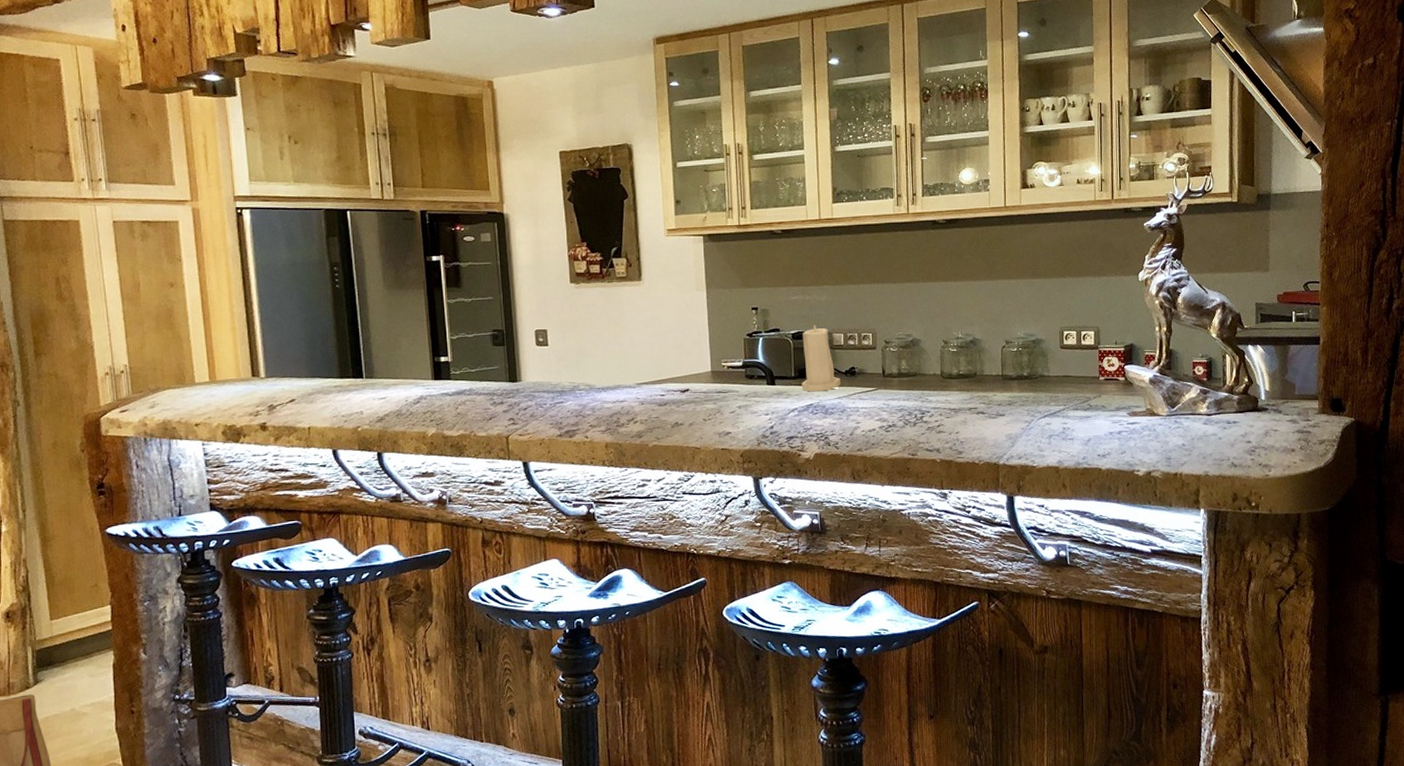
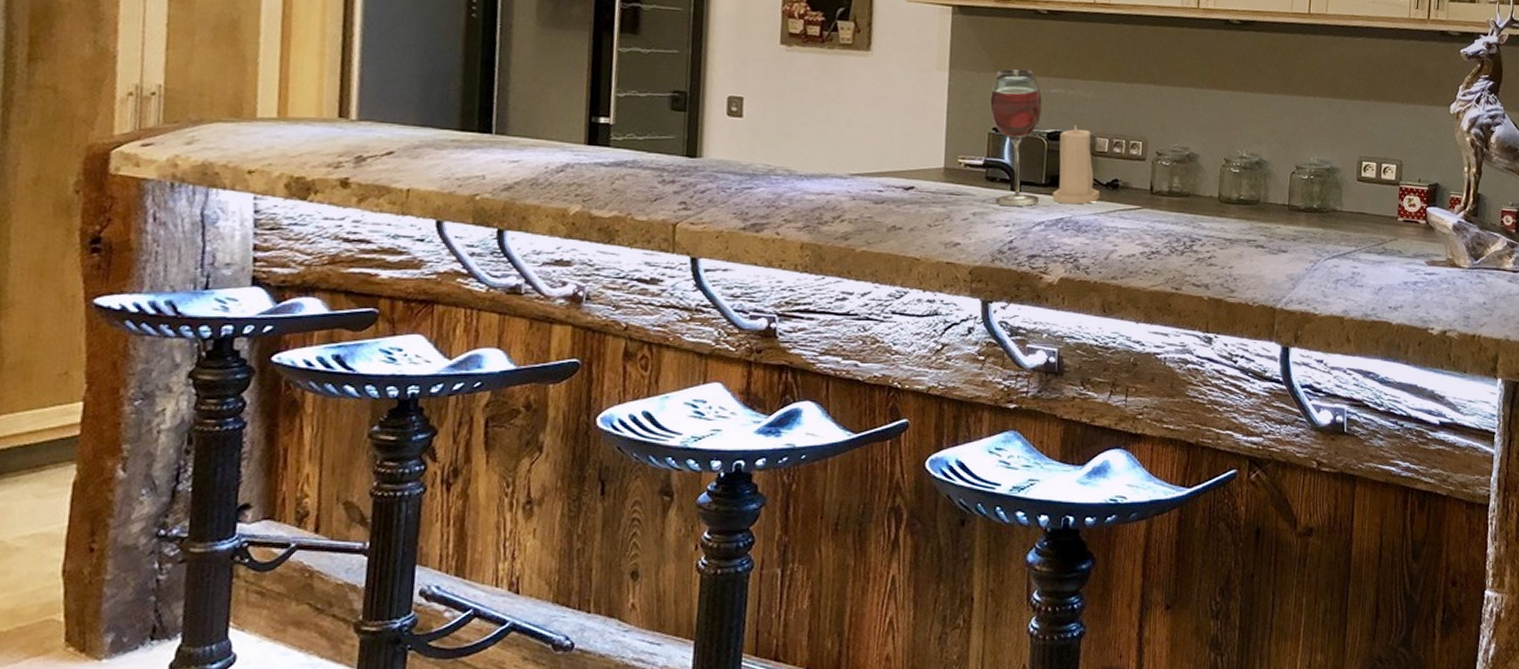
wineglass: none [742,283,791,399] -> present [989,69,1043,207]

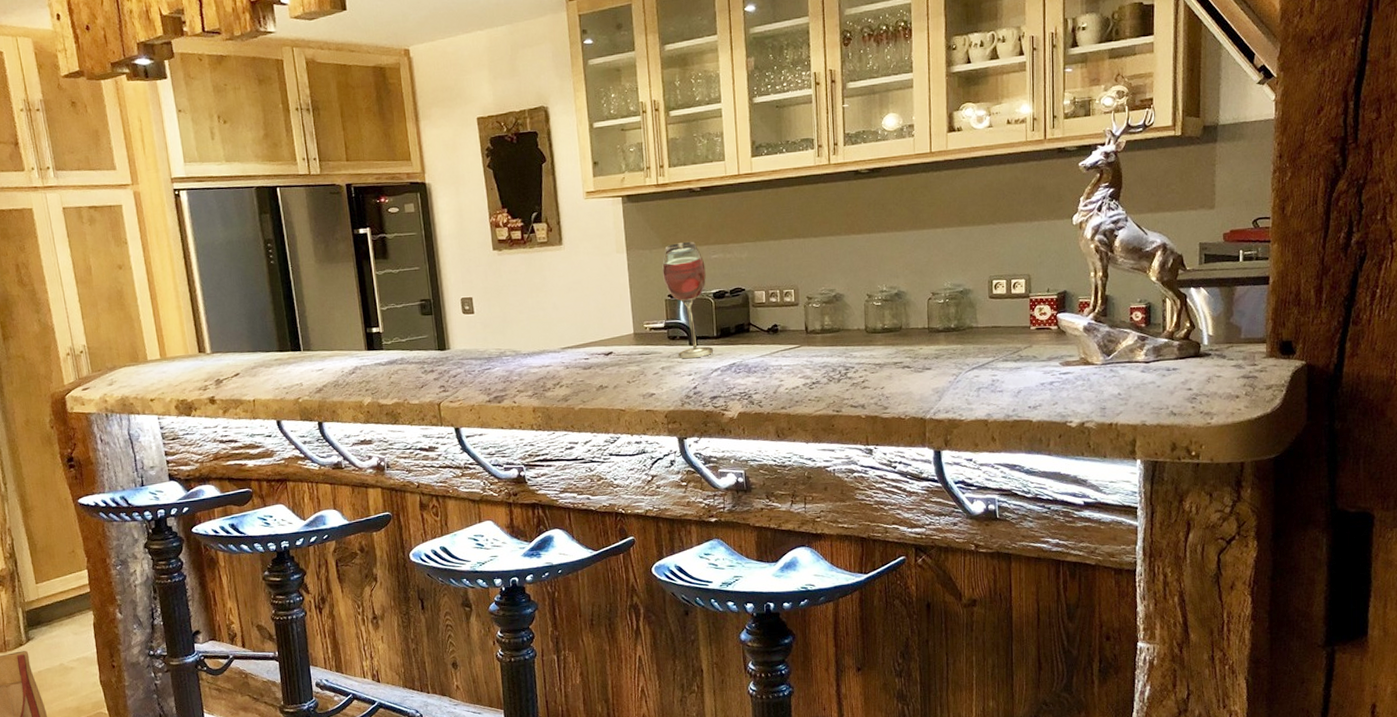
candle: present [1052,124,1100,205] -> none [723,282,763,351]

